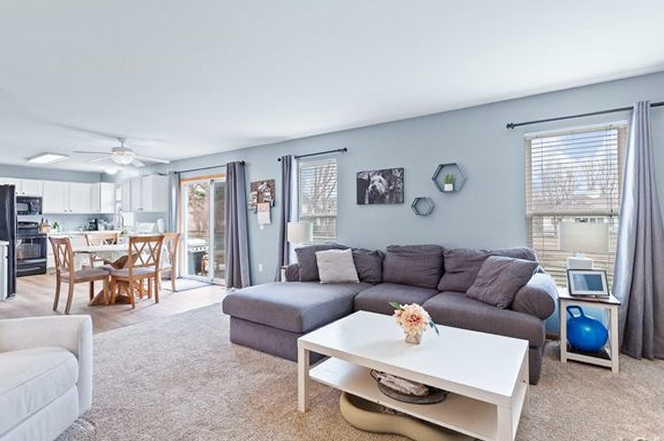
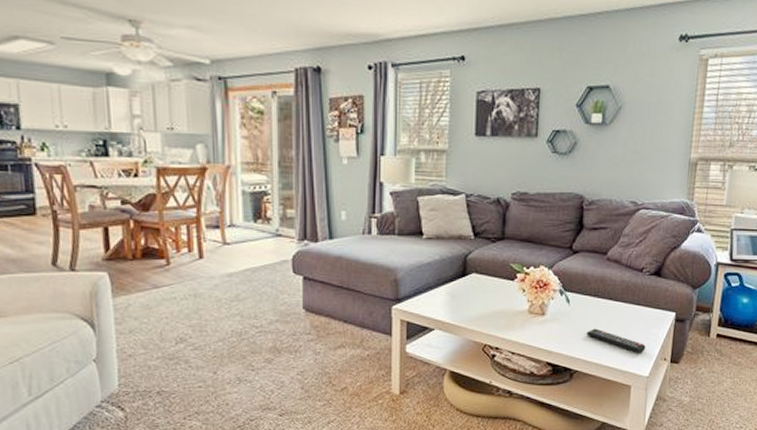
remote control: none [455,355,506,376] -> present [586,328,646,353]

